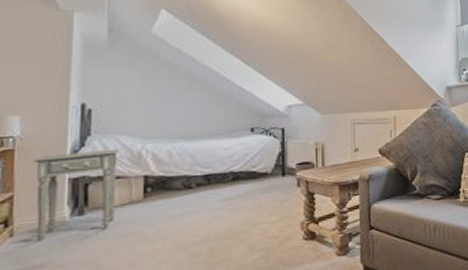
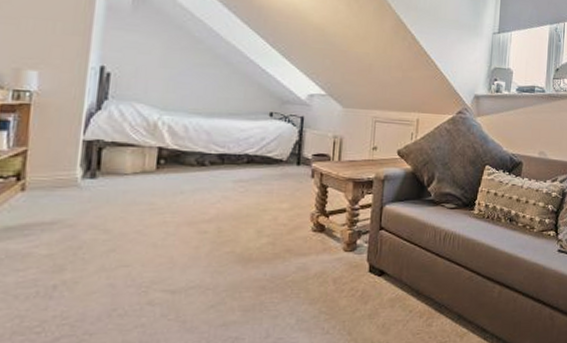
side table: present [32,148,120,242] -> none [47,114,136,199]

